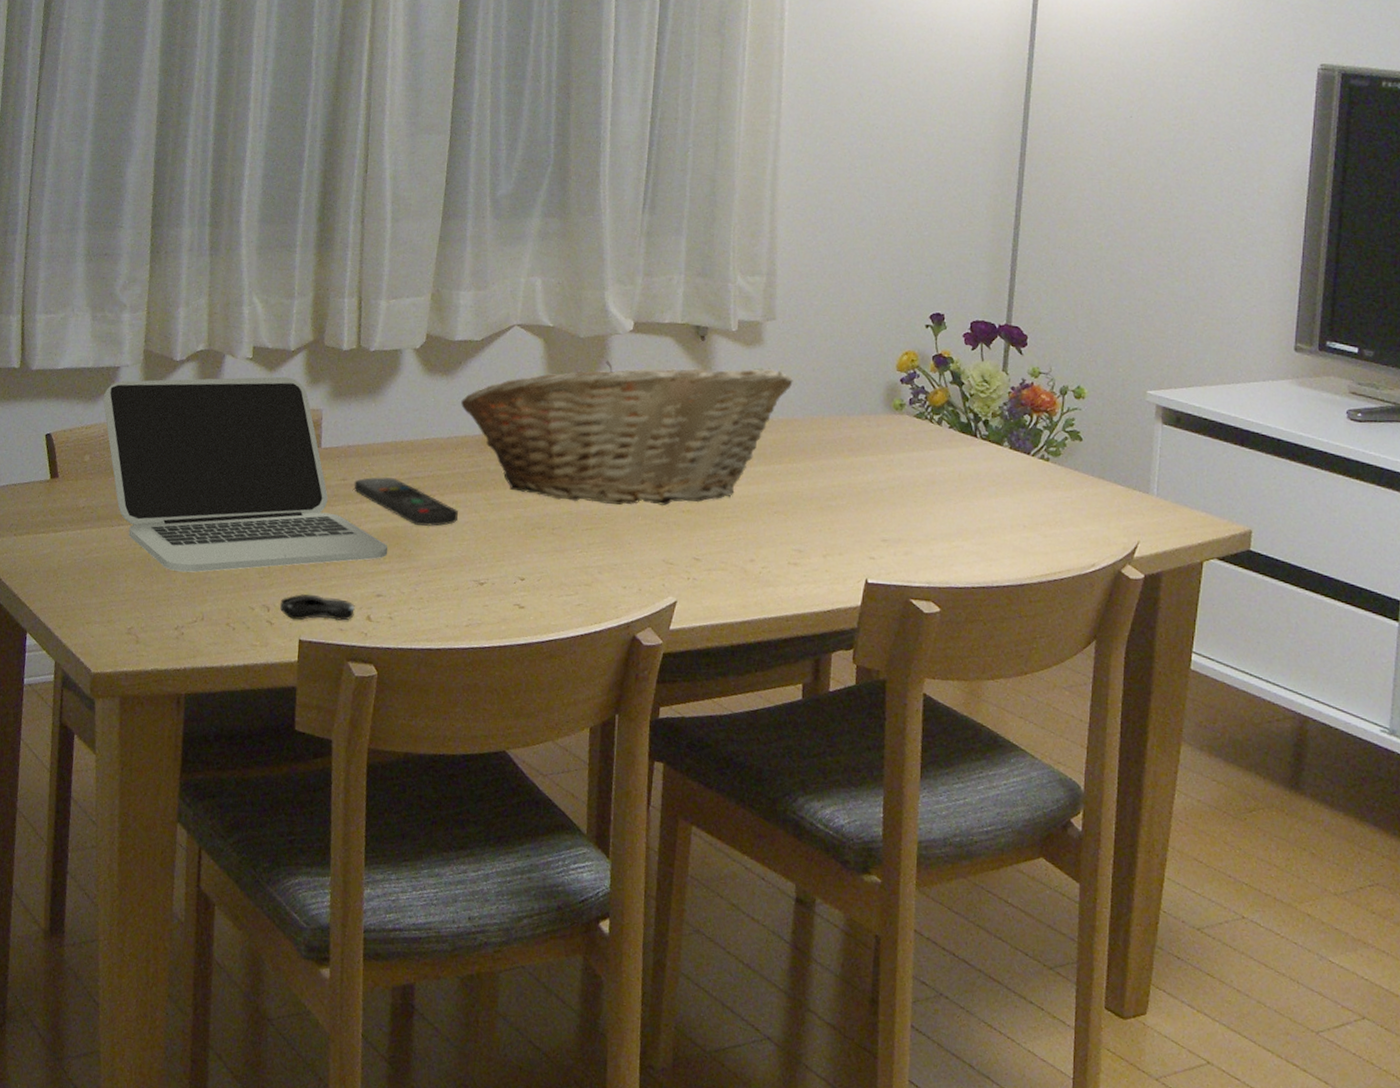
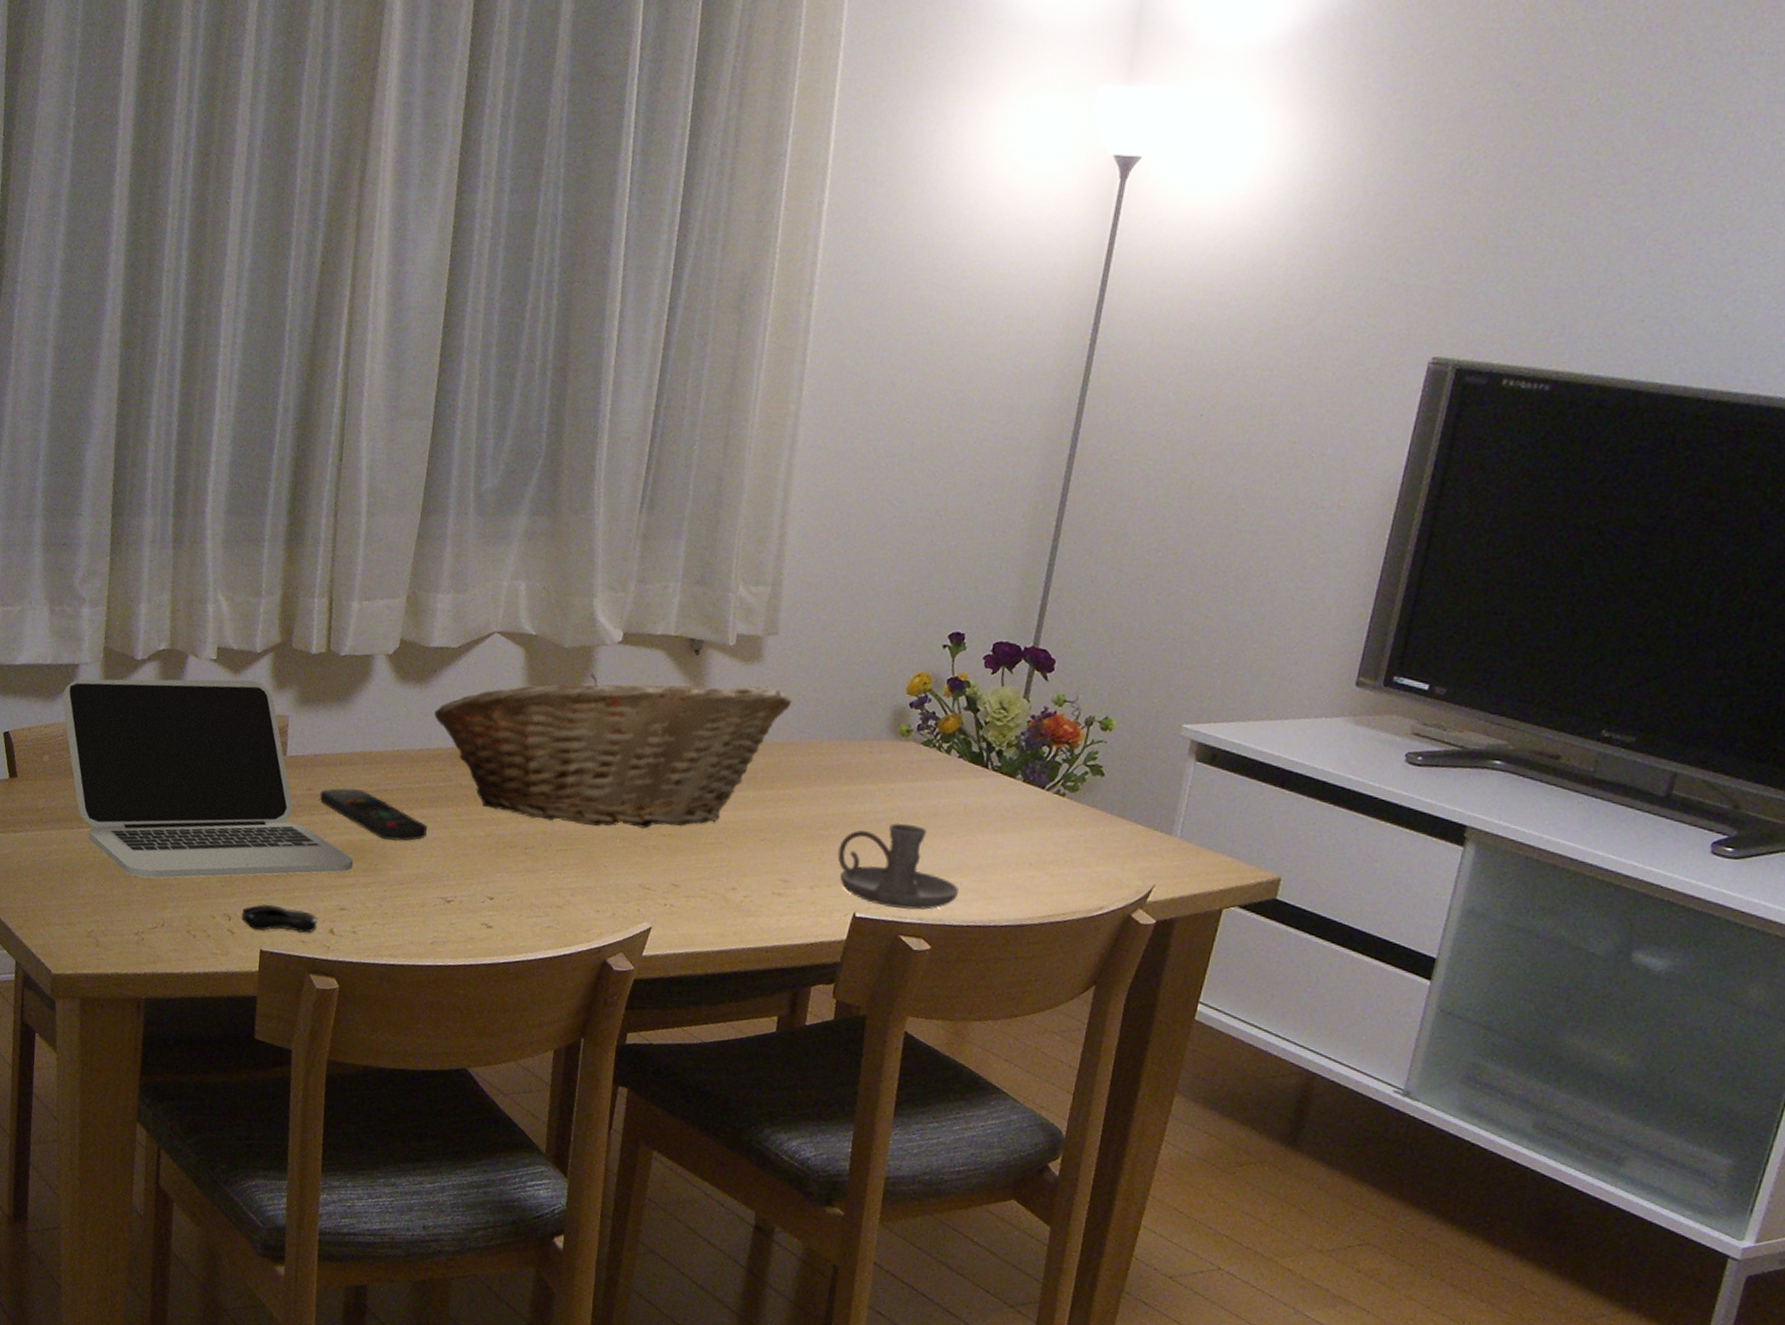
candle holder: none [846,491,962,574] -> present [837,822,960,910]

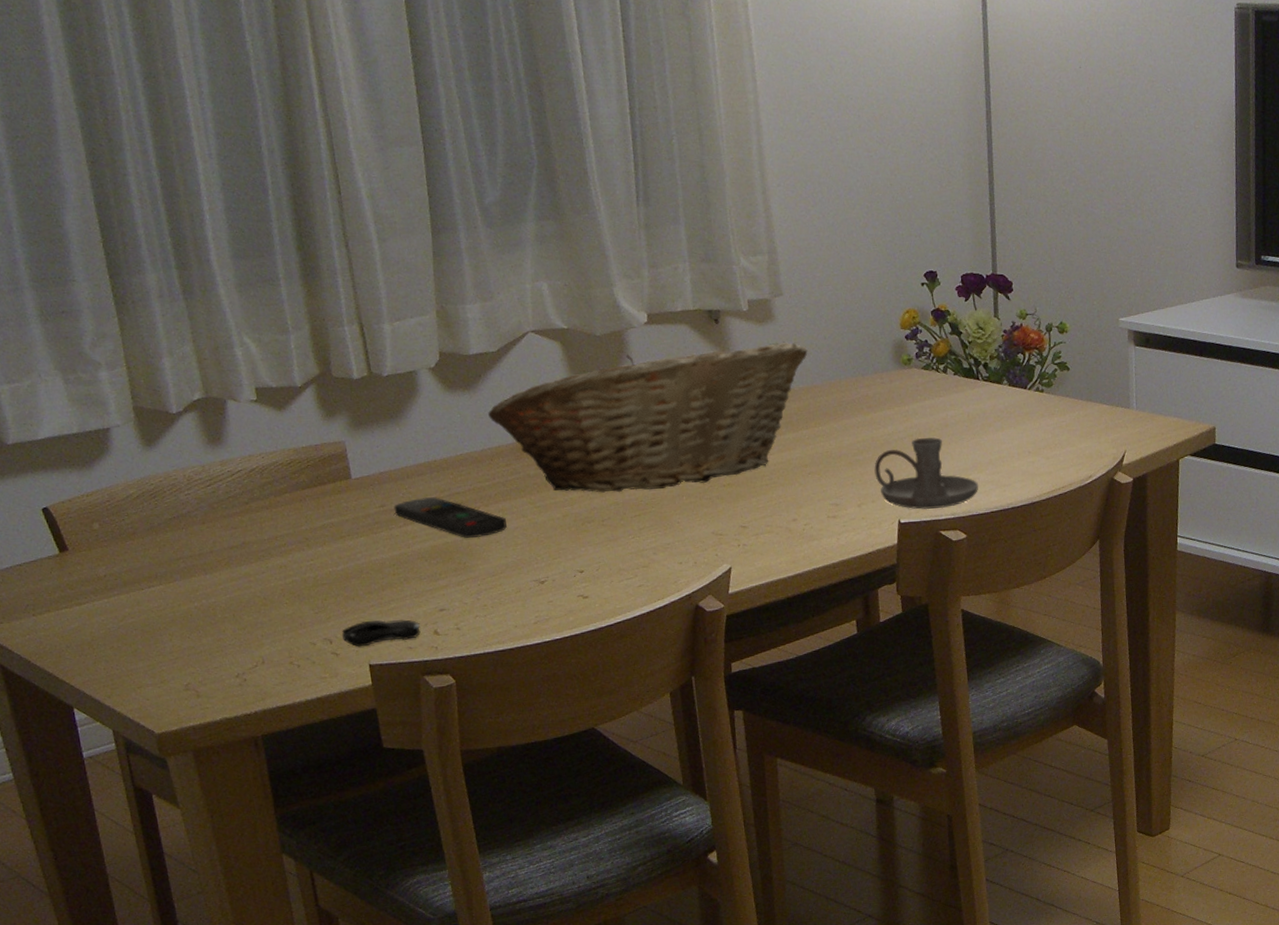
laptop: present [62,679,354,879] -> none [99,413,443,622]

